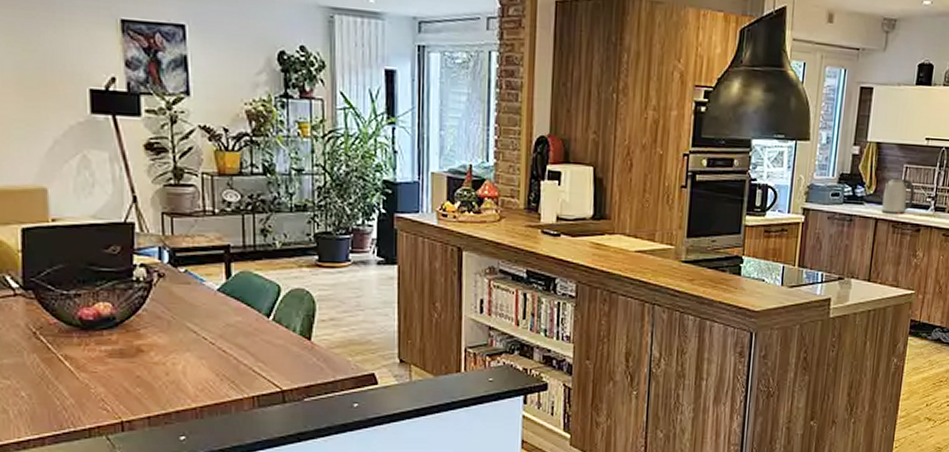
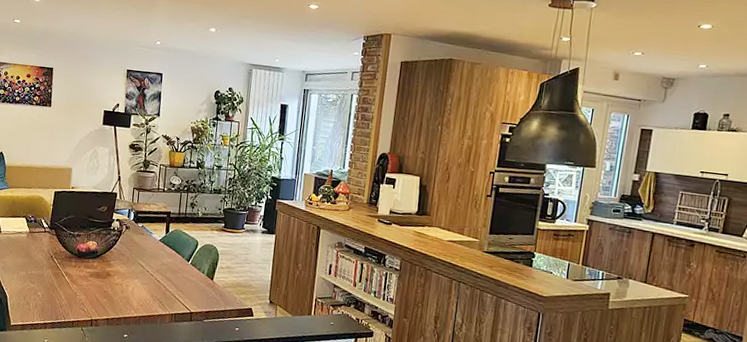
kettle: present [881,178,915,215] -> none [658,201,690,232]

